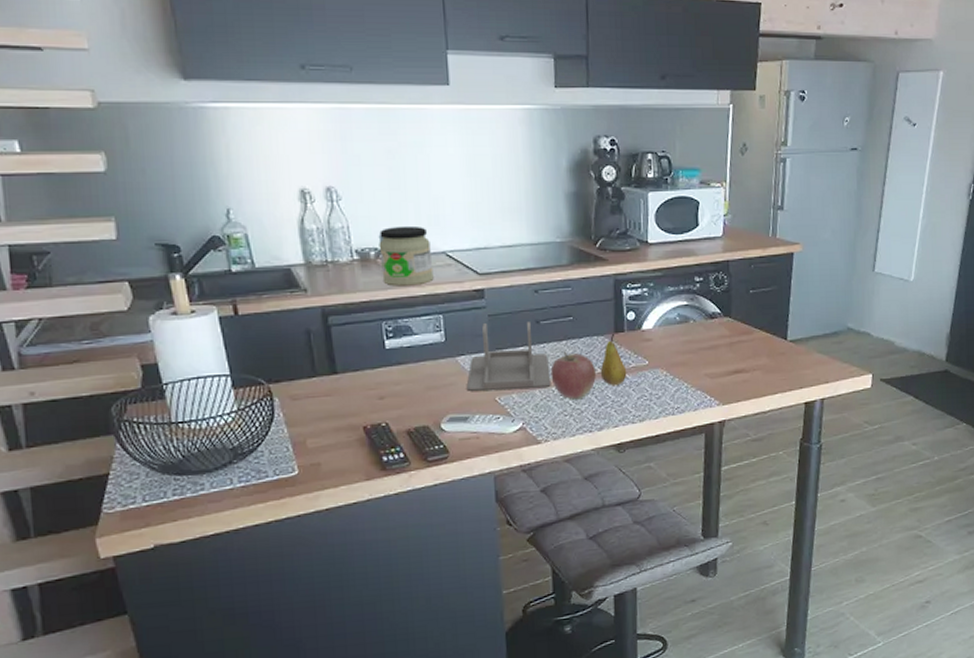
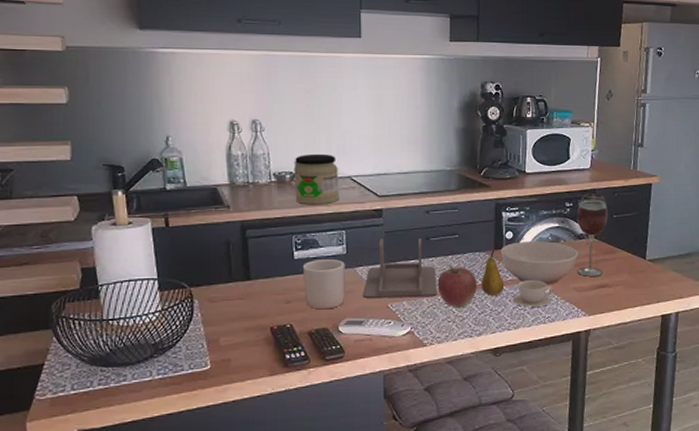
mug: none [395,347,447,406] -> present [302,258,345,310]
bowl: none [621,322,711,372] -> present [500,241,579,285]
teacup: none [638,366,681,397] -> present [514,280,552,307]
wineglass: none [707,266,744,361] -> present [577,194,608,276]

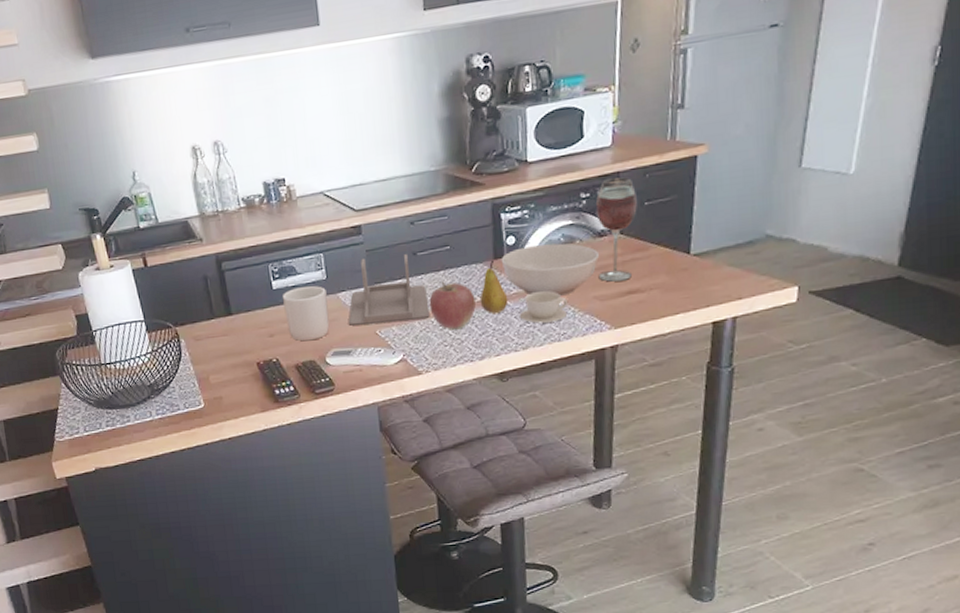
jar: present [294,153,339,205] -> none [262,169,313,230]

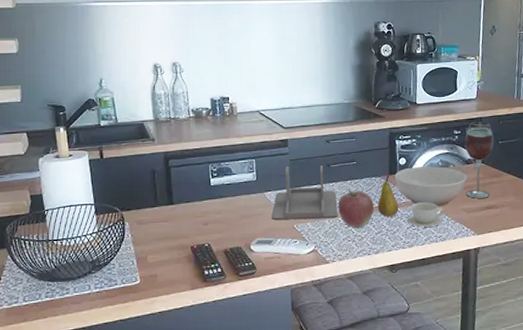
mug: present [282,285,330,342] -> none [218,184,256,231]

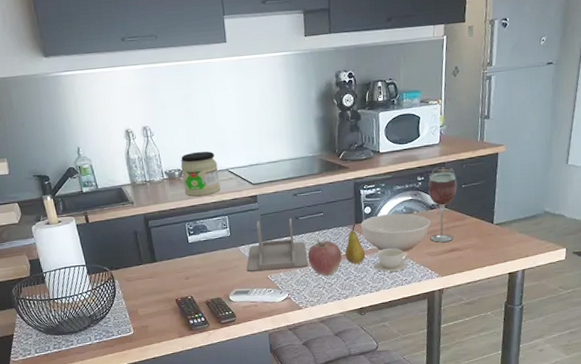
jar: none [209,91,250,137] -> present [181,151,221,197]

